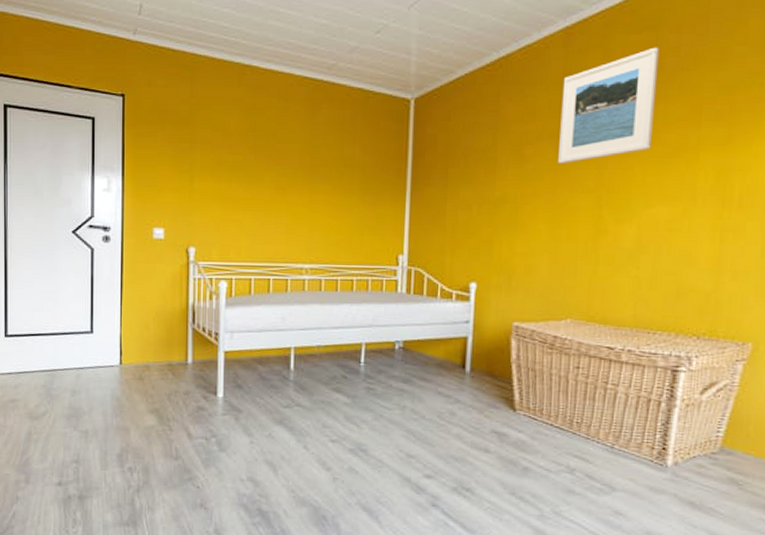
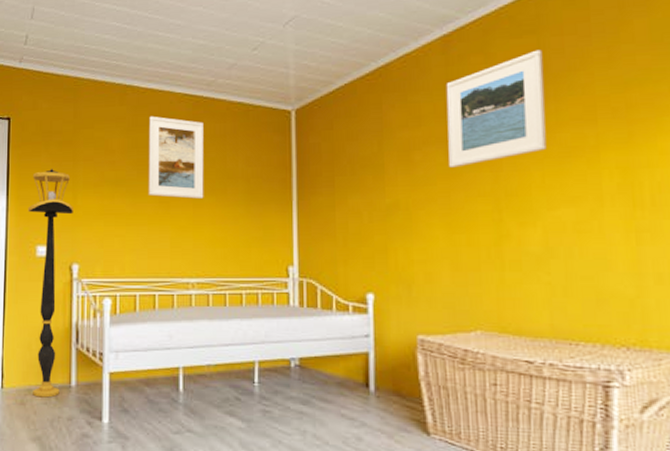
floor lamp: none [144,149,190,374] -> present [27,168,73,398]
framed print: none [265,98,323,186] -> present [148,115,204,199]

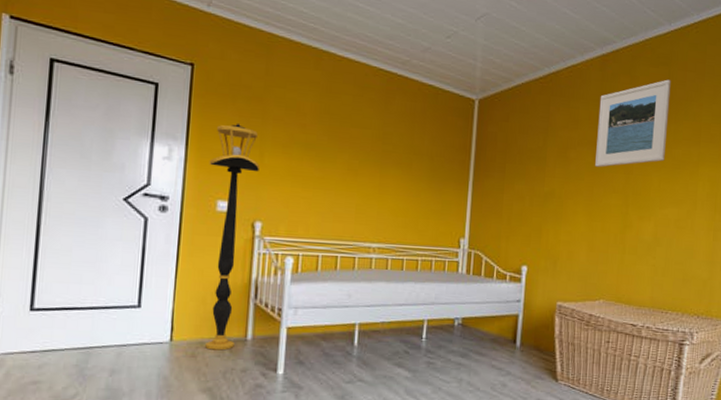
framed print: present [148,115,204,199] -> none [337,84,396,170]

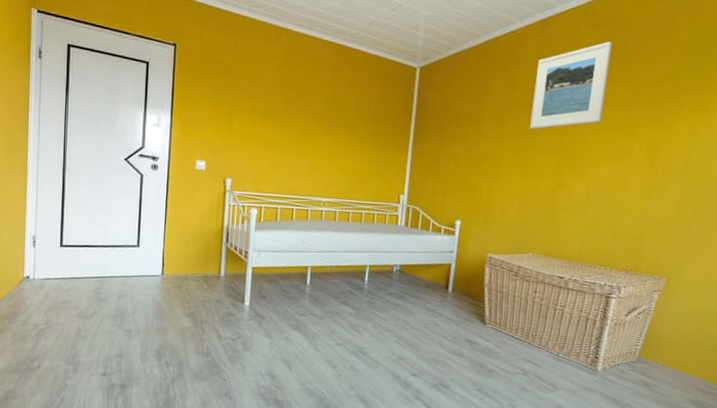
floor lamp: present [205,123,259,351] -> none [188,94,229,284]

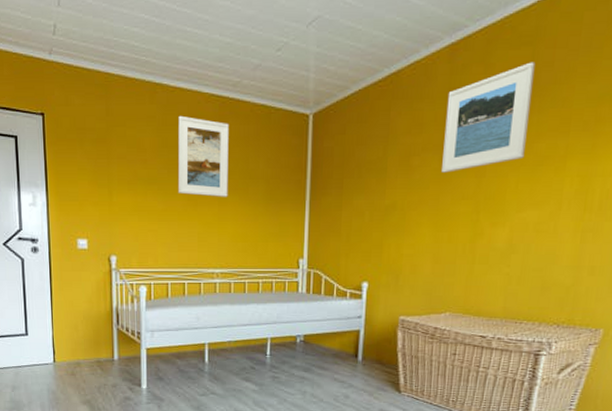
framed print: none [293,57,345,134] -> present [177,115,229,197]

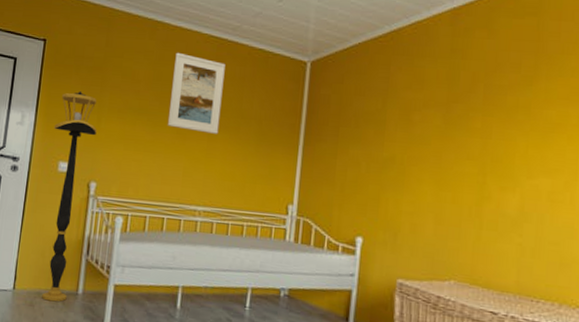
floor lamp: none [67,165,109,369] -> present [42,90,97,302]
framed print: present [442,62,535,173] -> none [444,31,541,131]

